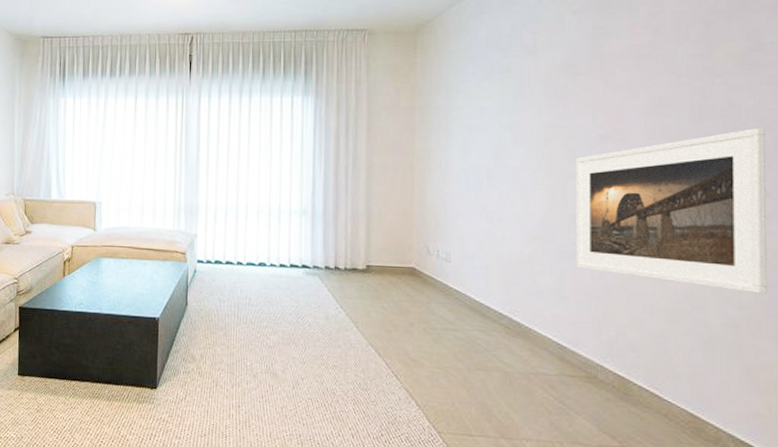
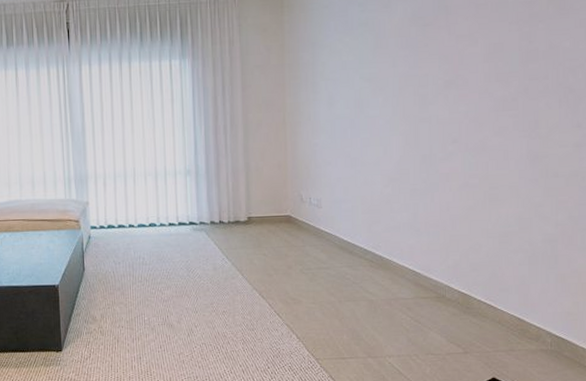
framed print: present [575,128,768,294] -> none [425,67,578,212]

